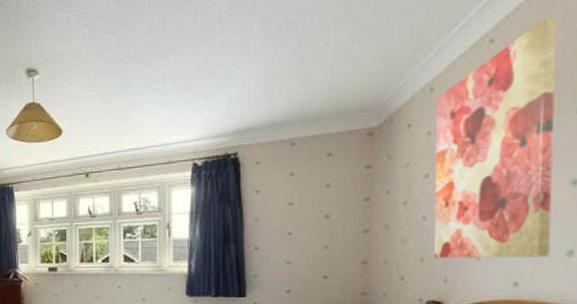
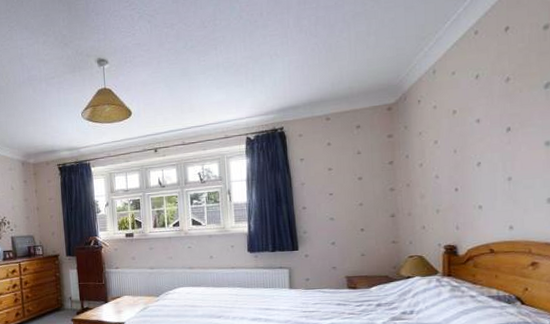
wall art: present [433,16,557,259] -> none [438,13,535,210]

